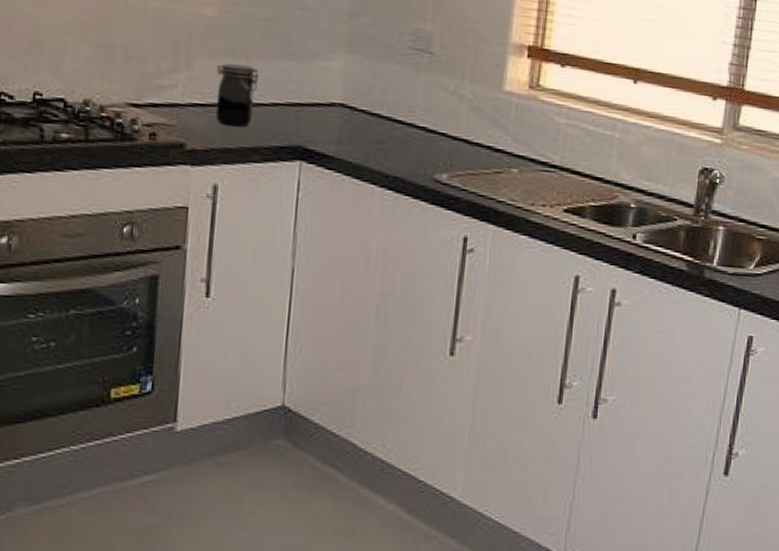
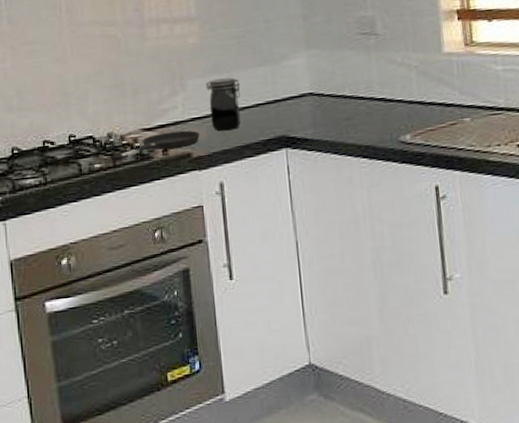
frying pan: none [84,113,200,137] -> present [112,130,200,162]

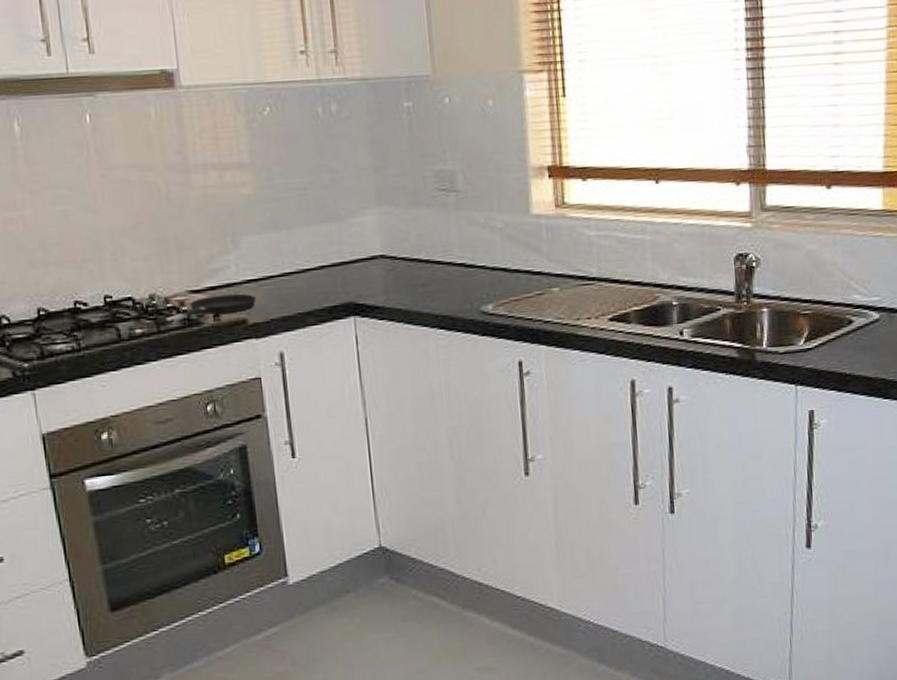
jar: present [205,77,241,131] -> none [261,235,303,295]

